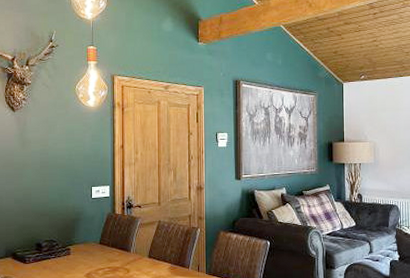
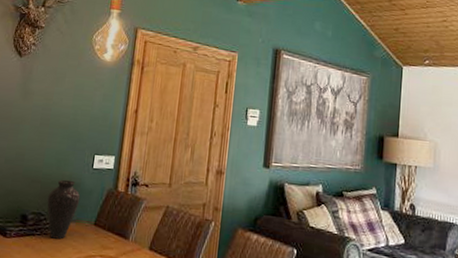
vase: none [56,210,85,259] -> present [47,179,81,239]

